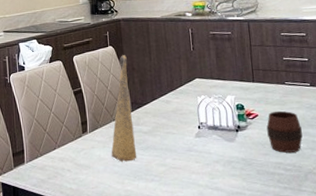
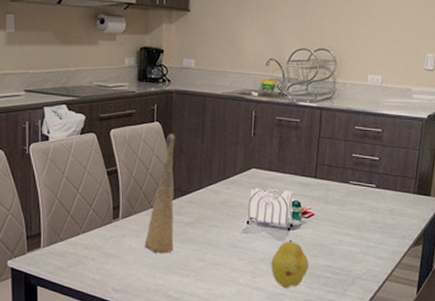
fruit: none [225,140,262,187] -> present [271,239,309,288]
cup: present [266,110,303,153] -> none [321,211,358,256]

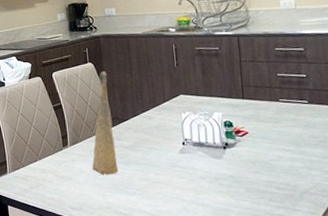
fruit: present [271,239,309,288] -> none [212,157,252,203]

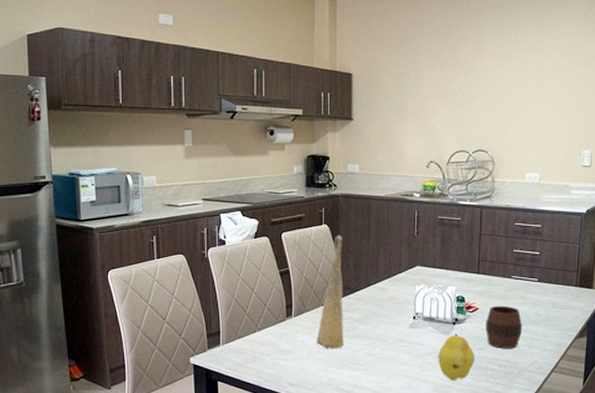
fruit: none [212,157,252,203] -> present [438,333,475,380]
cup: none [257,128,298,171] -> present [486,305,522,349]

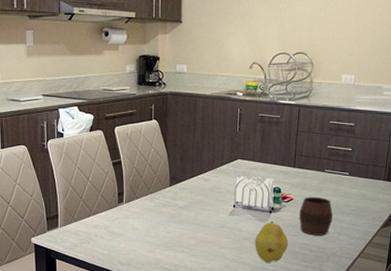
decorative vase: present [316,235,344,349] -> none [145,130,170,233]

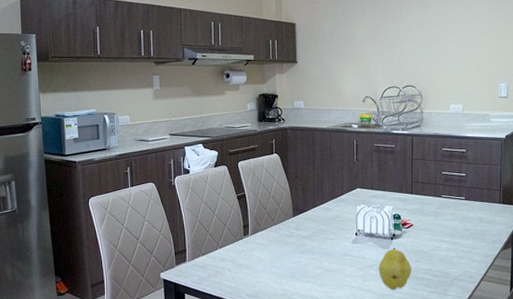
cup: present [299,196,333,236] -> none [420,221,453,260]

